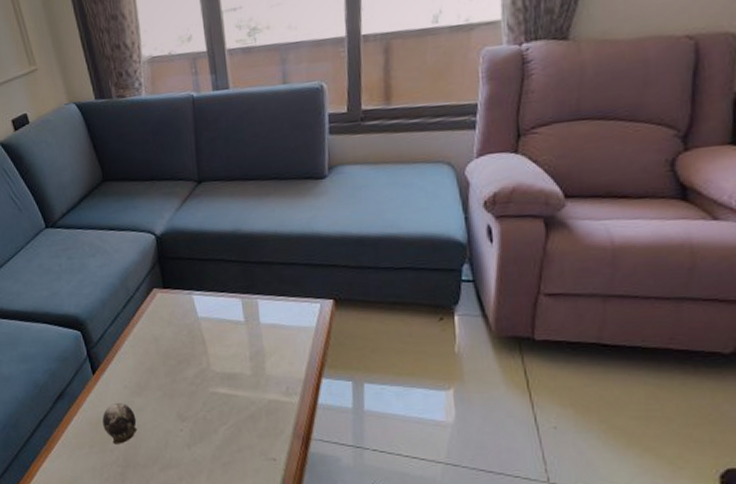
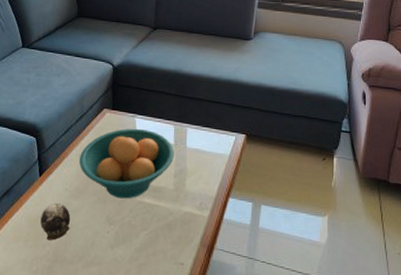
fruit bowl: none [134,307,247,391] -> present [79,128,174,199]

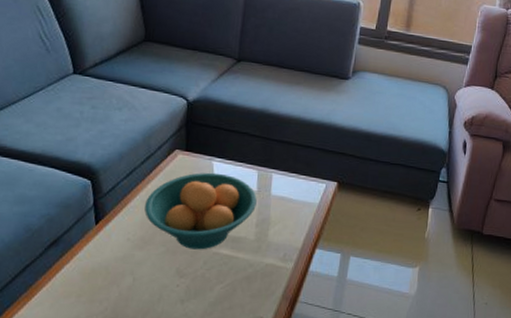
decorative egg: present [40,203,71,241] -> none [96,254,134,296]

